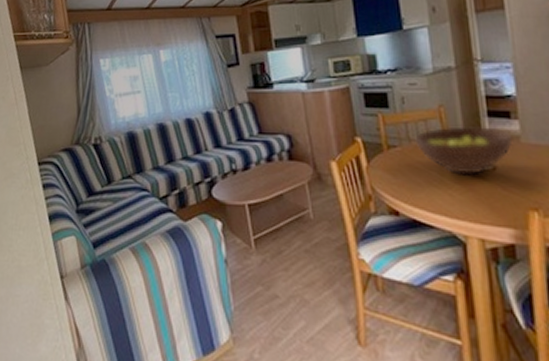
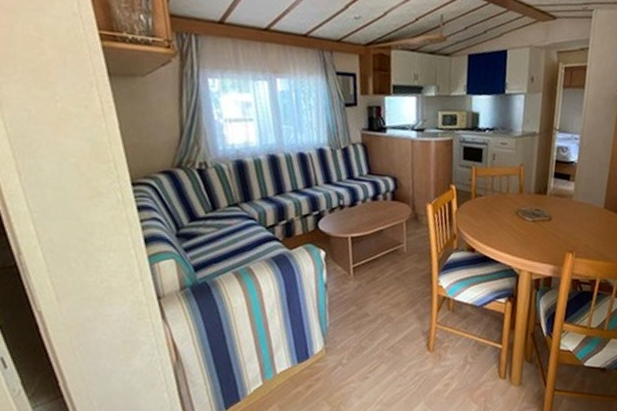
fruit bowl: present [415,126,513,175] -> none [497,183,568,223]

